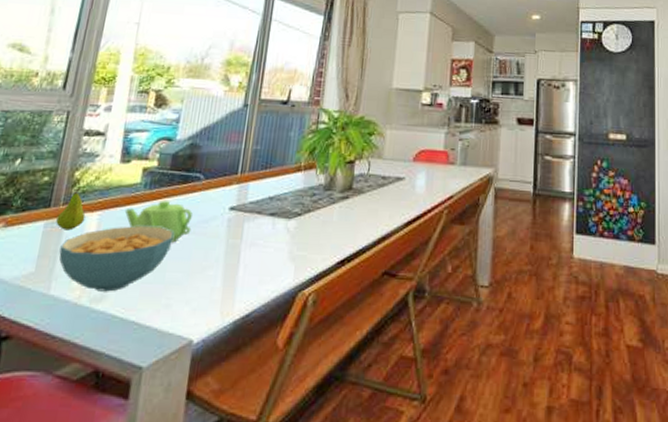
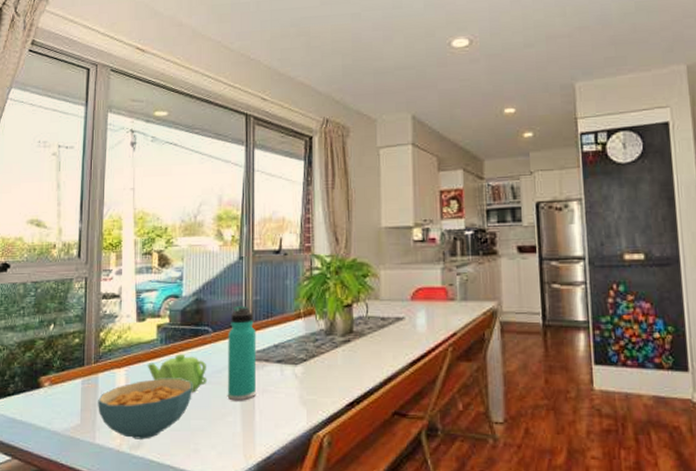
fruit: present [56,188,86,231] -> none [91,347,114,386]
thermos bottle: none [210,153,252,254] -> present [227,305,257,401]

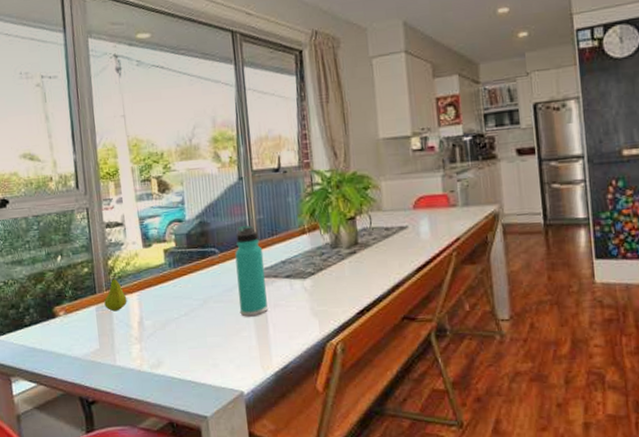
fruit: none [91,347,114,386] -> present [104,274,127,312]
cereal bowl: present [98,379,192,440] -> none [114,299,205,359]
teapot: present [147,354,208,393] -> none [158,276,219,312]

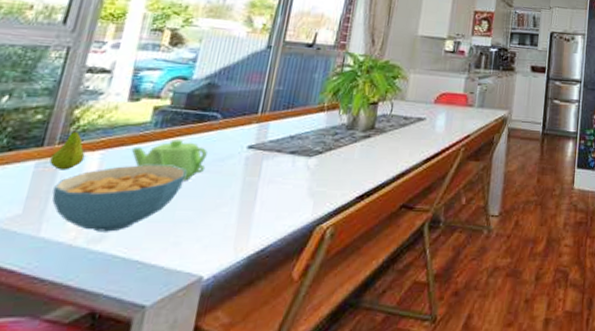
cereal bowl: none [114,299,205,359] -> present [52,165,186,232]
teapot: none [158,276,219,312] -> present [131,140,207,181]
thermos bottle: present [235,224,268,317] -> none [226,93,273,191]

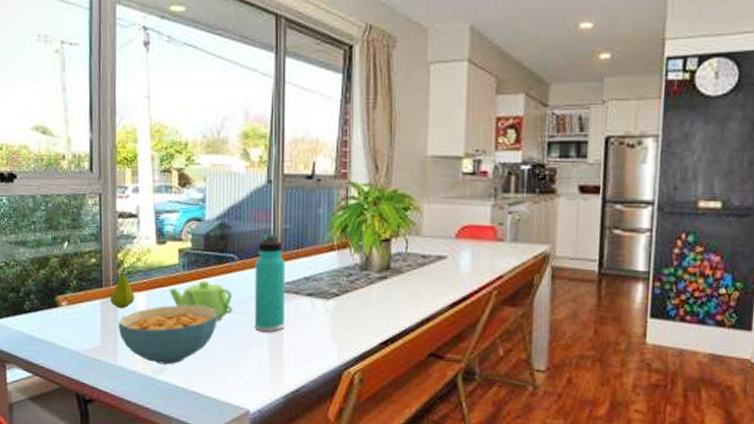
thermos bottle: none [226,93,273,191] -> present [254,233,286,333]

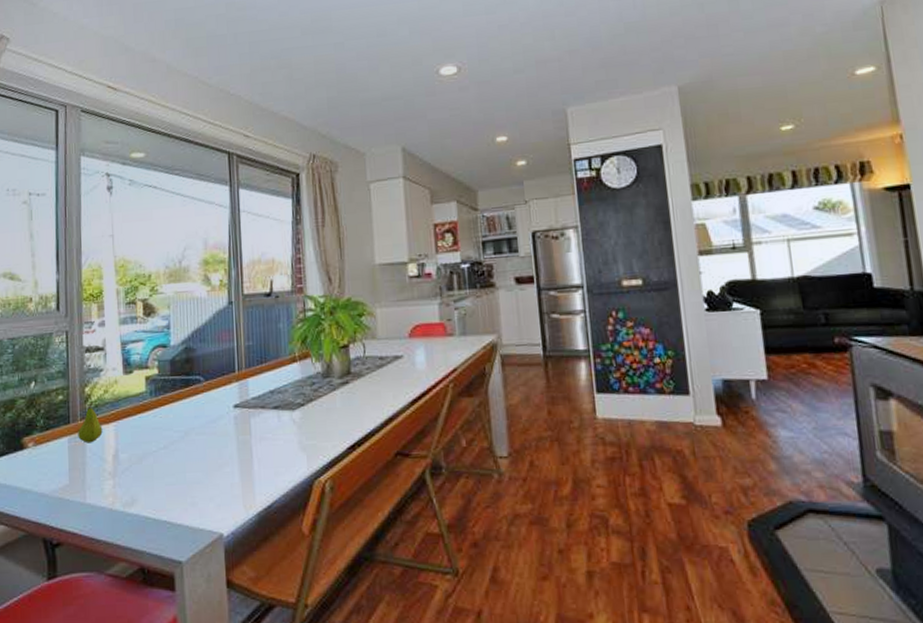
cereal bowl: present [118,305,217,365] -> none [87,431,186,497]
teapot: present [169,281,233,321] -> none [137,406,202,445]
thermos bottle: present [254,233,286,333] -> none [221,351,253,451]

